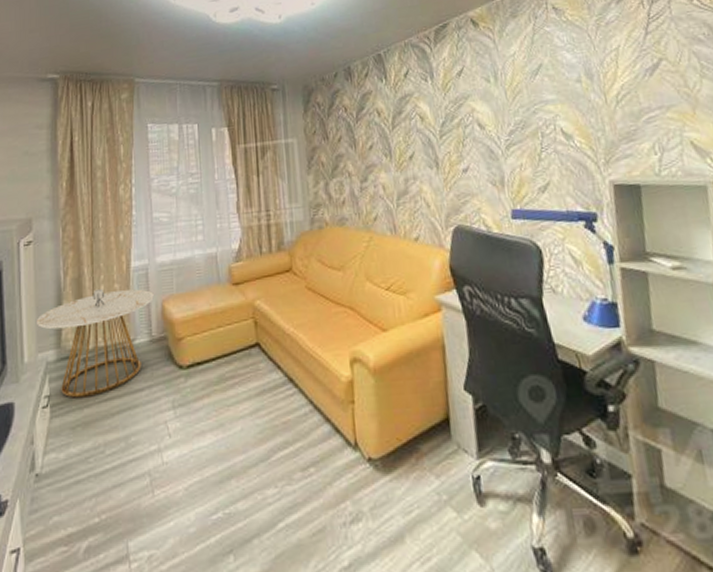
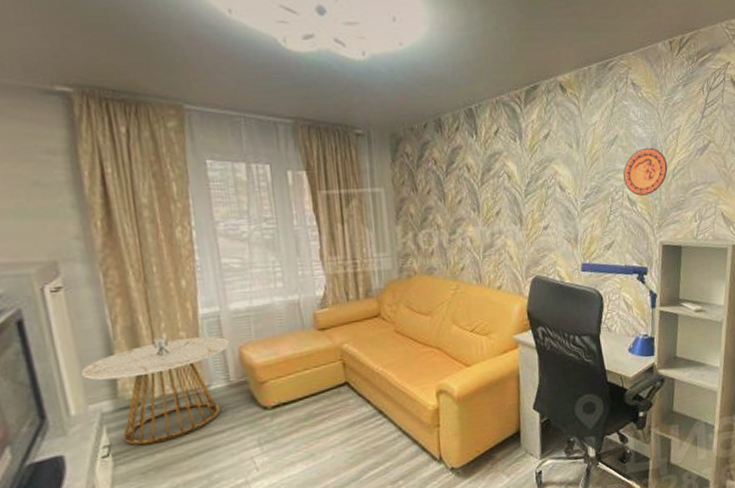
decorative plate: none [553,73,610,128] -> present [623,147,668,196]

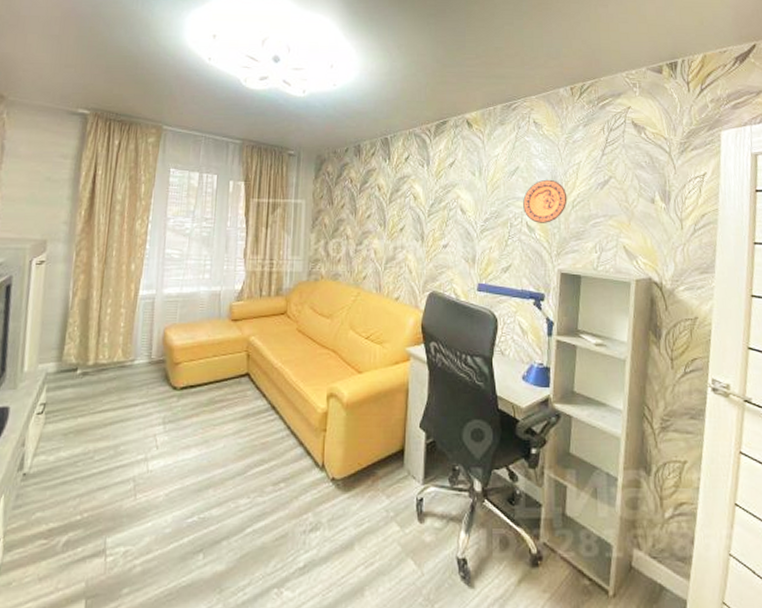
side table: present [81,336,229,446] -> none [40,311,157,408]

